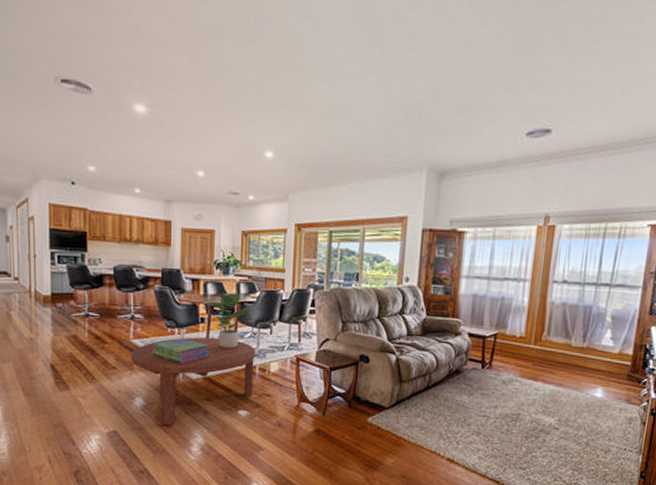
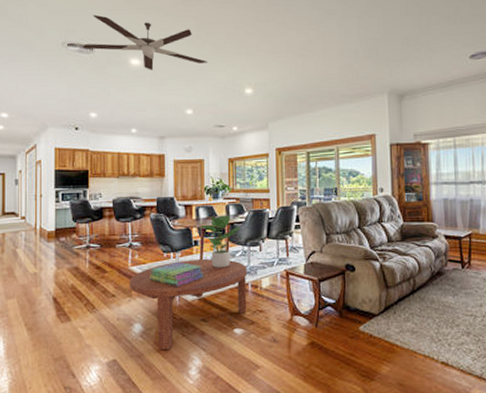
ceiling fan: none [79,44,224,120] -> present [83,14,207,70]

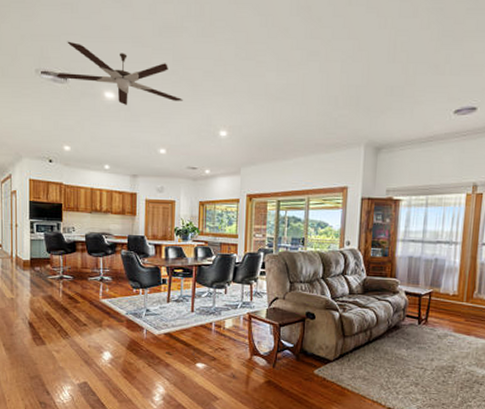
coffee table: present [130,259,247,349] -> none [100,297,212,377]
stack of books: present [149,261,204,287] -> none [118,297,170,322]
potted plant: present [199,215,241,268] -> none [168,256,208,307]

